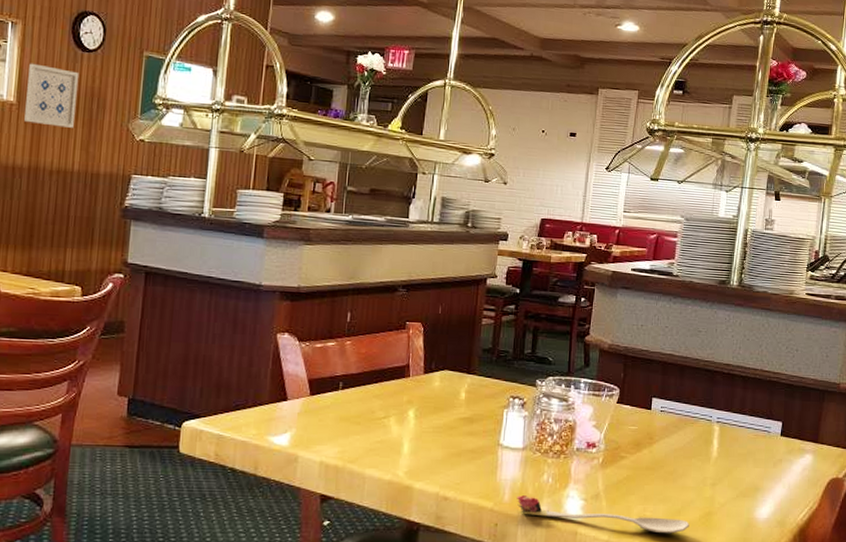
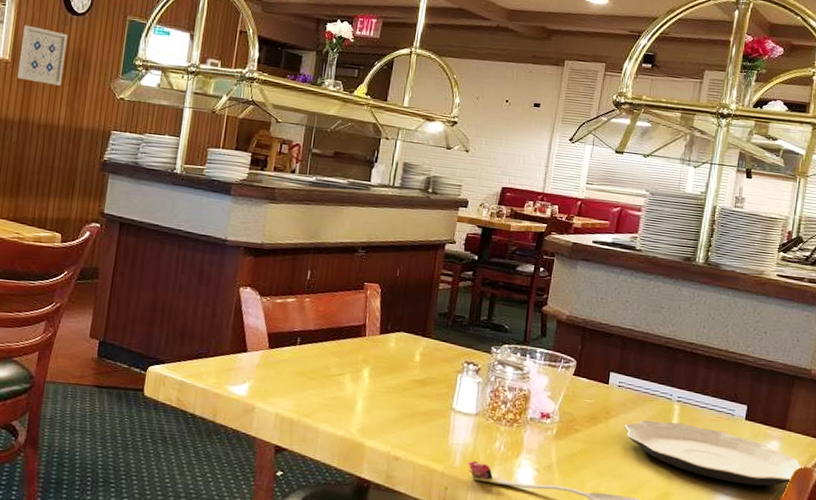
plate: none [667,443,835,499] -> present [624,420,803,486]

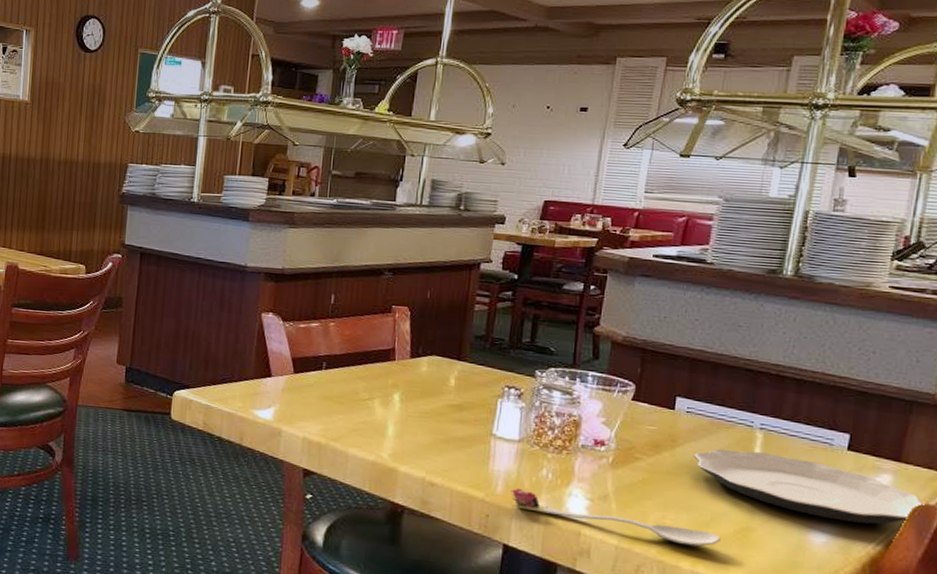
wall art: present [17,24,68,86] -> none [37,65,83,122]

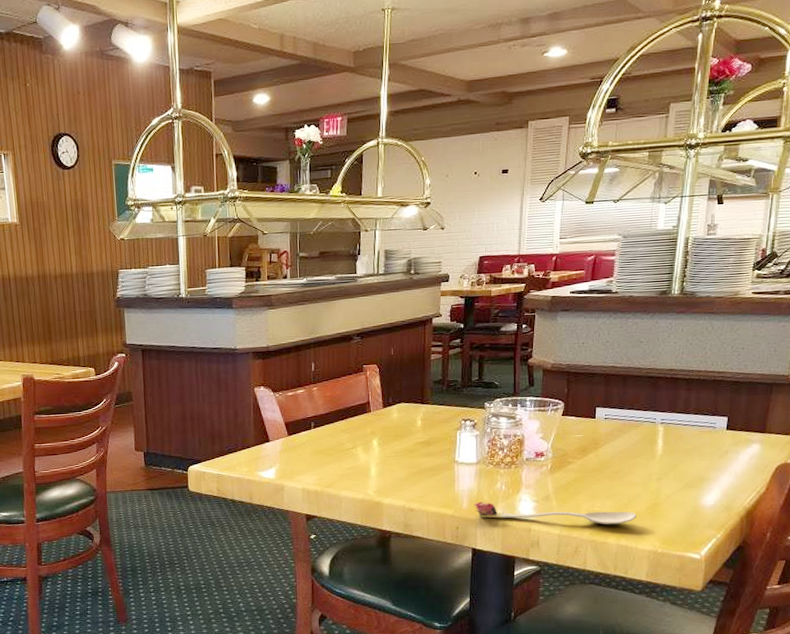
plate: present [694,449,924,524] -> none [612,442,784,486]

